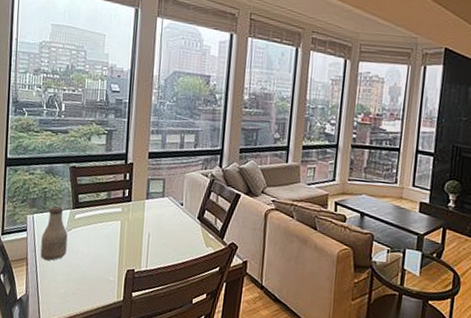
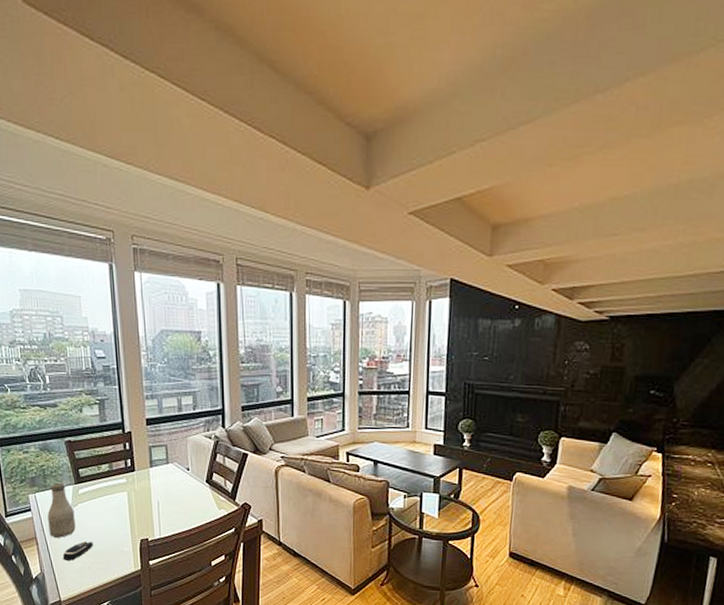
computer mouse: none [49,266,81,285] -> present [62,541,93,561]

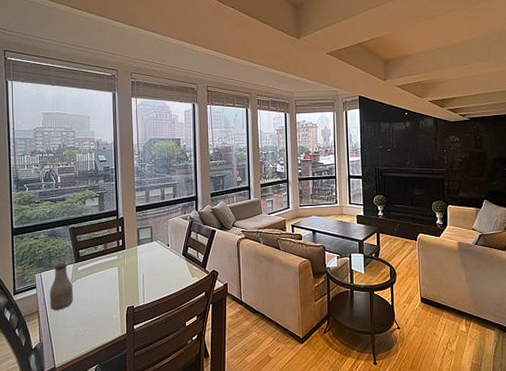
computer mouse: present [62,541,93,561] -> none [60,312,87,330]

